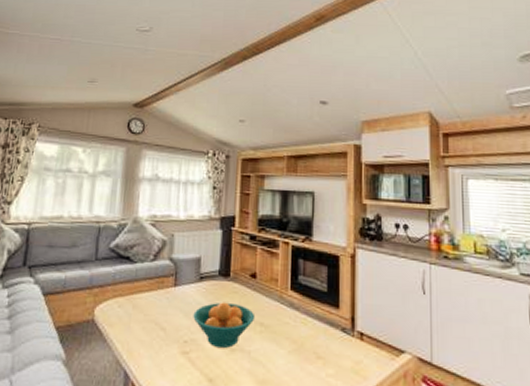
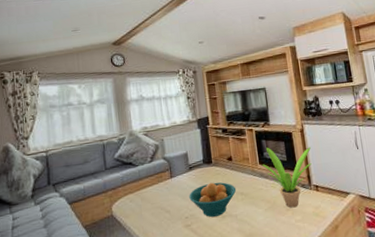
potted plant: none [293,269,361,357] -> present [262,147,312,208]

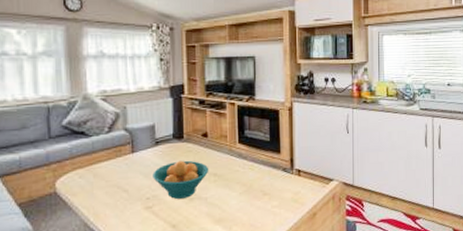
potted plant: present [262,147,312,208] -> none [241,124,298,193]

